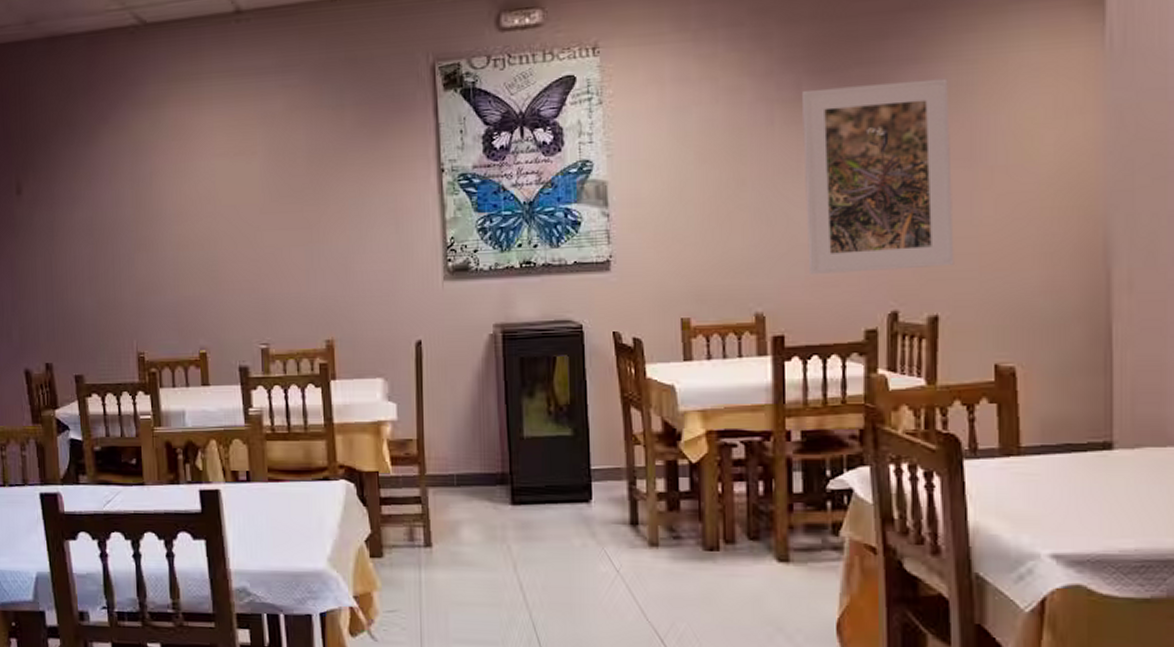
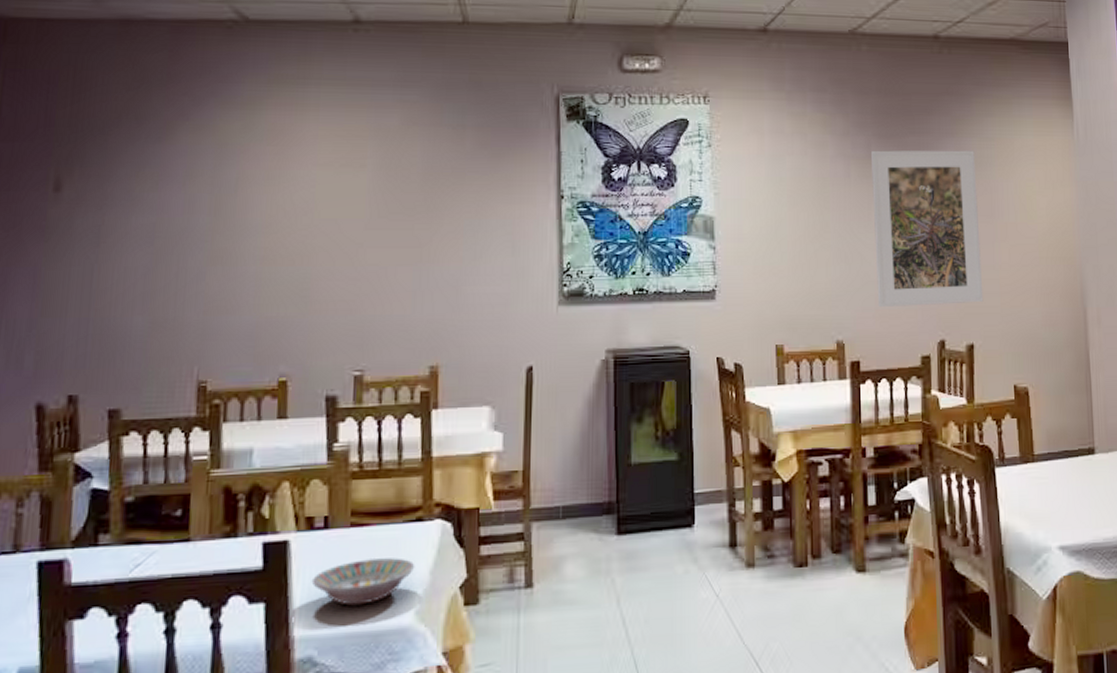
bowl: none [240,510,325,549] -> present [311,558,415,606]

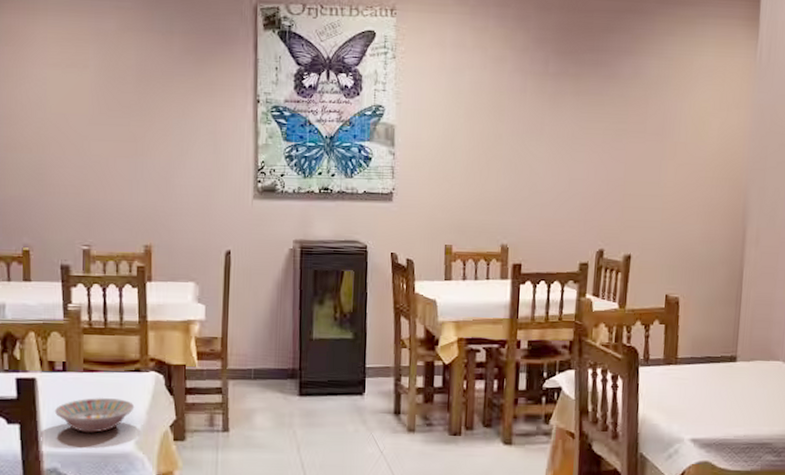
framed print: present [870,150,984,307] -> none [543,66,652,217]

